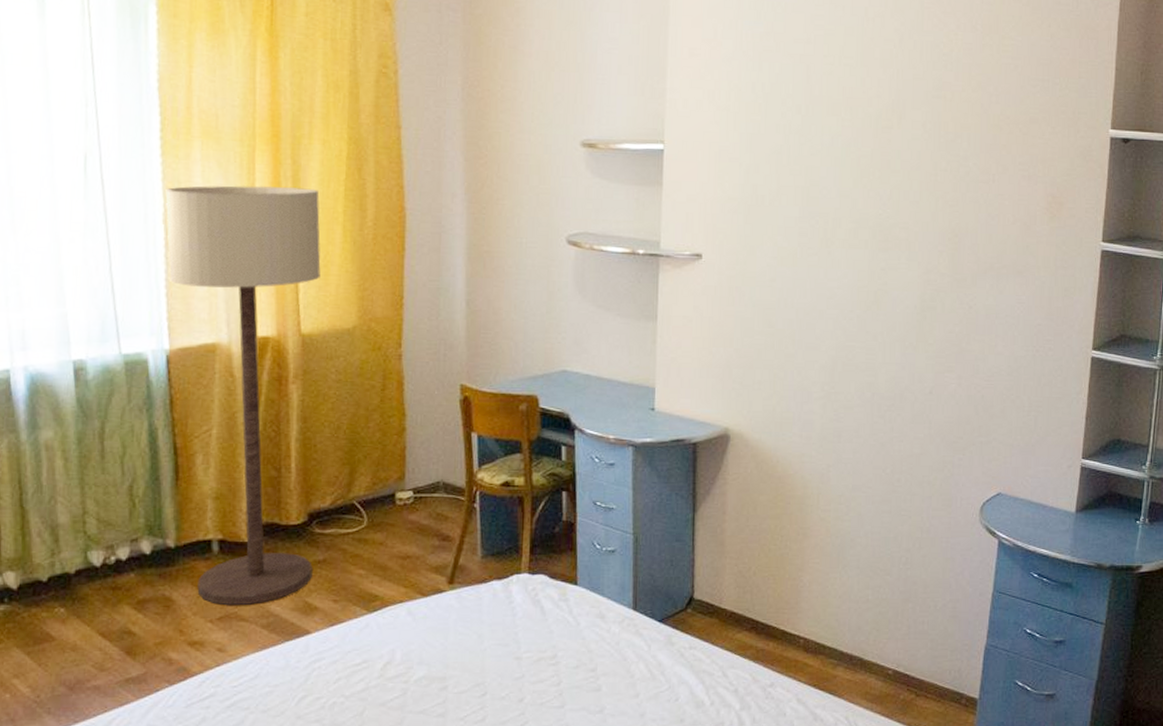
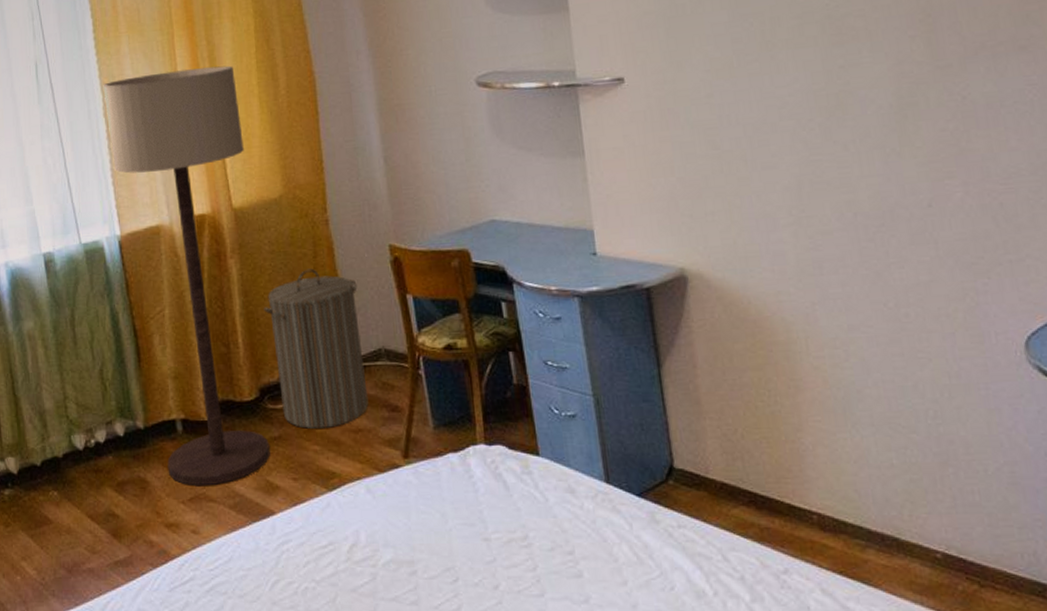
laundry hamper: none [322,400,423,554] -> present [263,268,369,429]

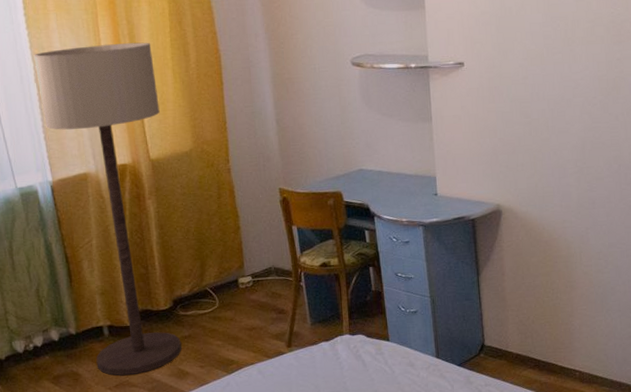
laundry hamper: present [263,268,369,429] -> none [176,207,261,329]

